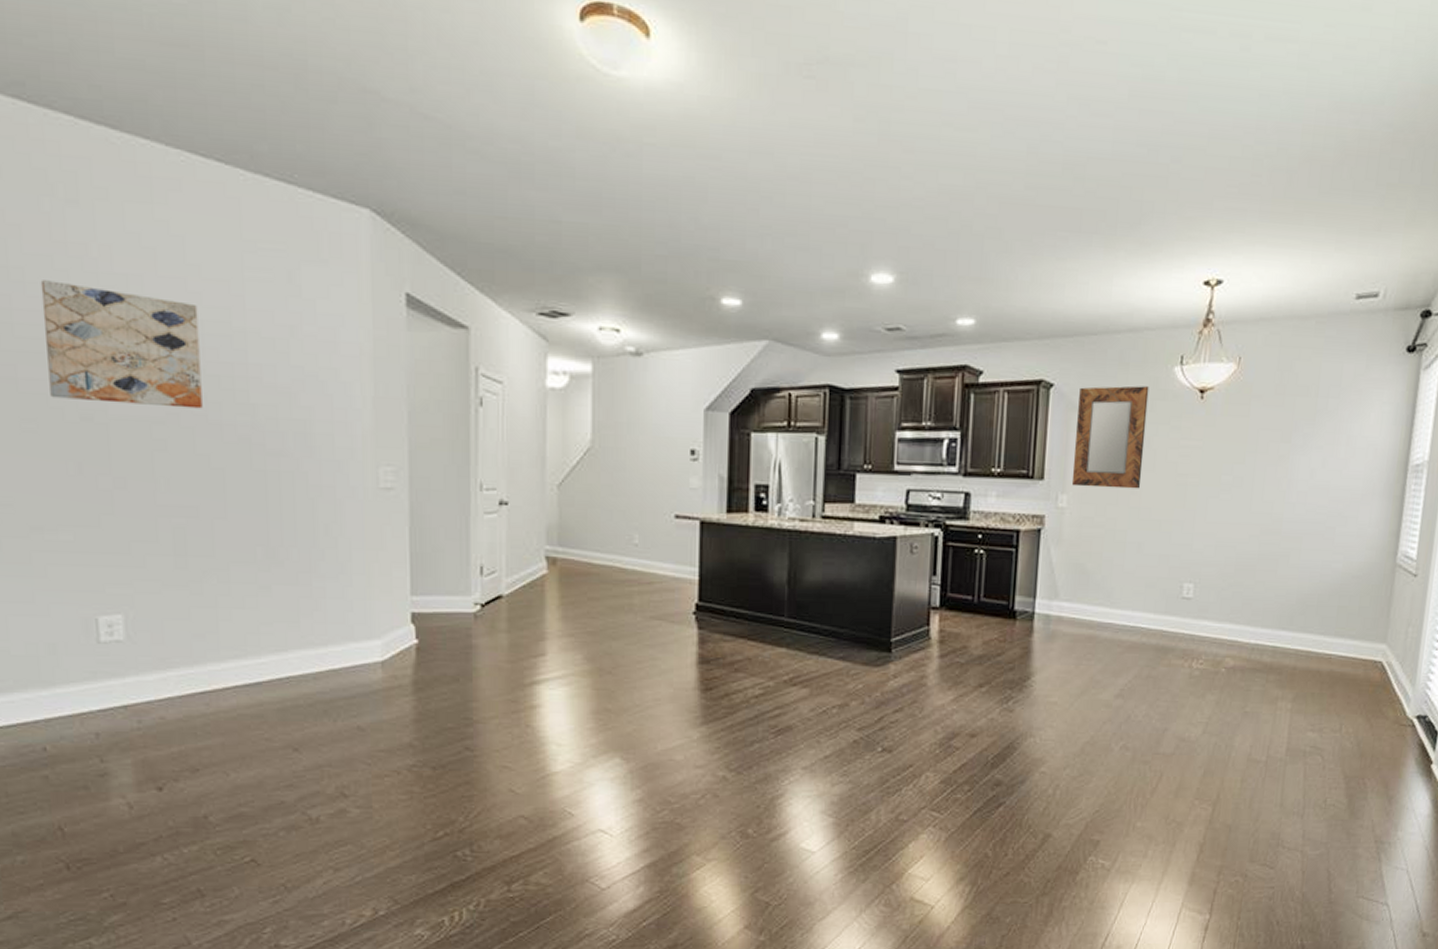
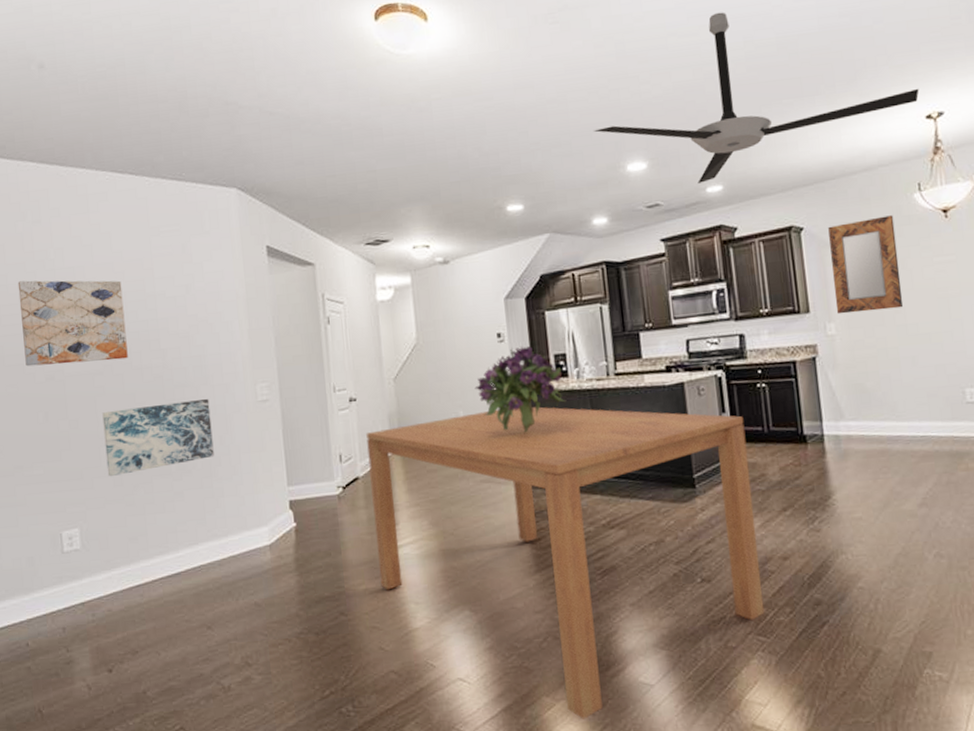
wall art: none [162,472,316,557] -> present [102,399,214,477]
dining table: none [517,538,955,881] -> present [366,406,764,719]
bouquet: none [656,469,763,569] -> present [474,346,567,433]
ceiling fan: none [837,109,1203,312] -> present [593,12,919,183]

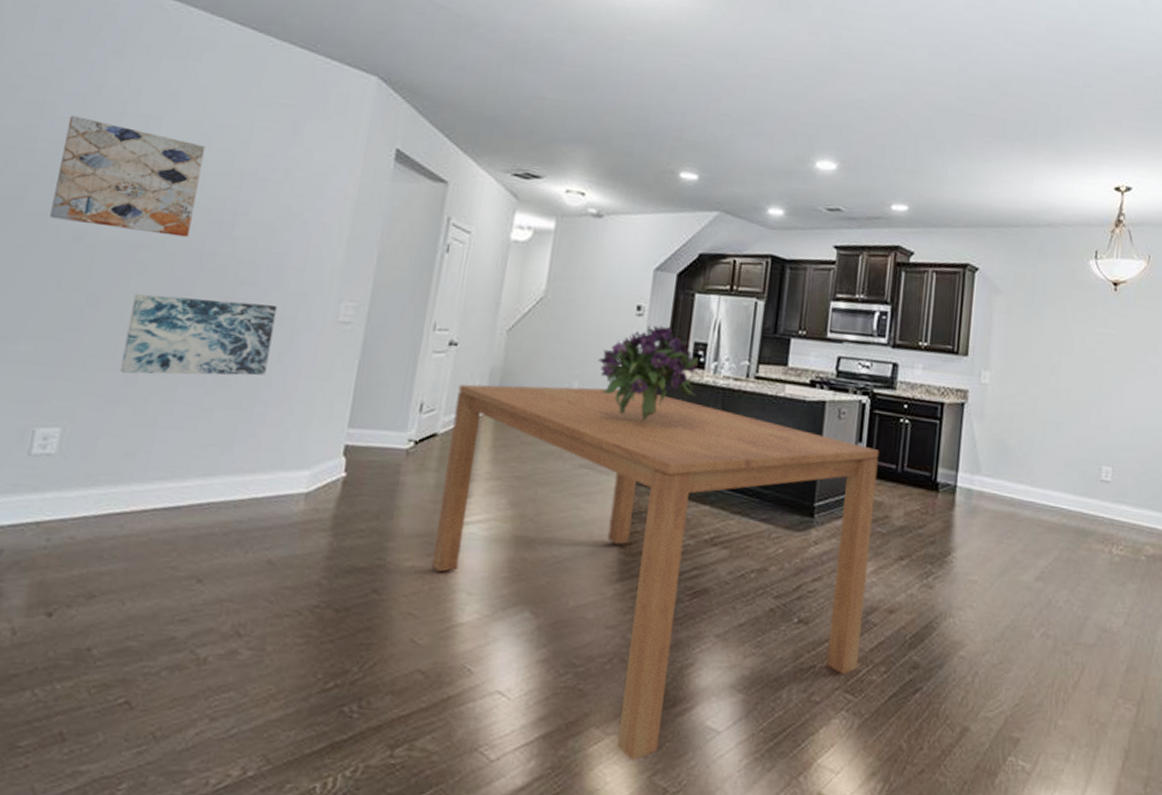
ceiling fan: present [593,12,919,183] -> none [789,34,1114,199]
home mirror: present [828,215,904,314] -> none [994,273,1067,371]

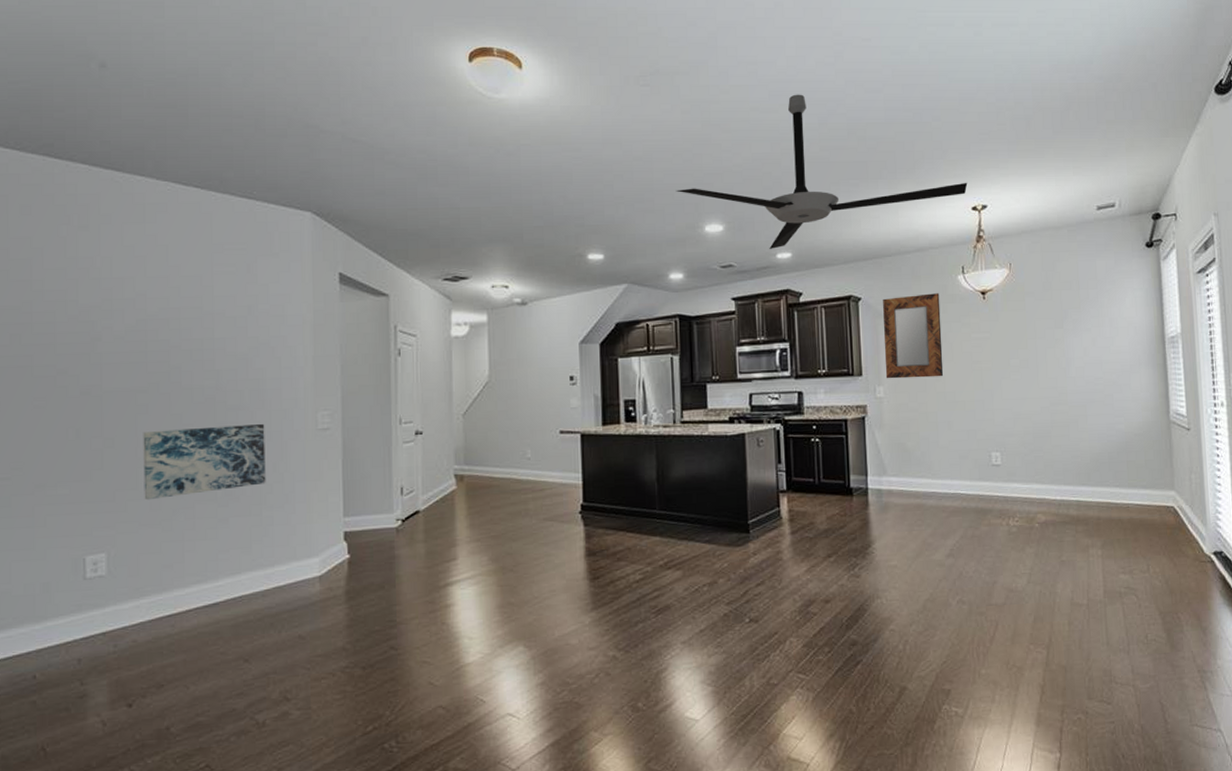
wall art: present [50,116,206,238] -> none [55,288,177,379]
dining table: present [431,384,880,761] -> none [430,449,805,754]
bouquet: present [598,325,699,421] -> none [544,390,633,474]
ceiling fan: none [789,34,1114,199] -> present [675,94,968,249]
home mirror: none [994,273,1067,371] -> present [883,293,944,379]

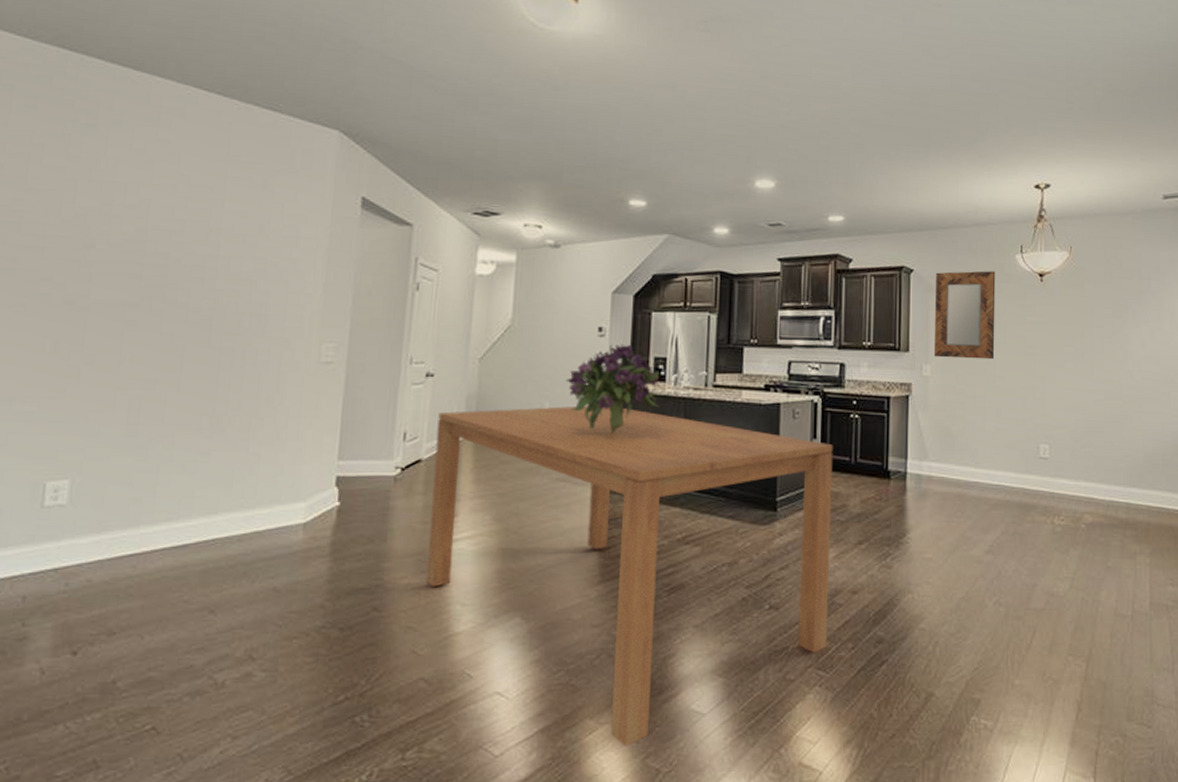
wall art: present [143,424,266,501] -> none [120,349,263,425]
dining table: none [430,449,805,754] -> present [426,406,833,747]
bouquet: none [544,390,633,474] -> present [566,344,660,434]
ceiling fan: present [675,94,968,249] -> none [727,53,1032,211]

